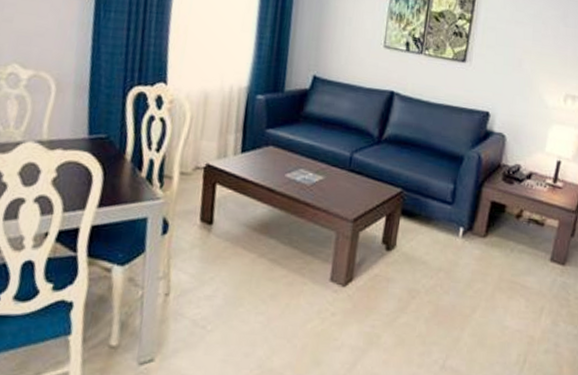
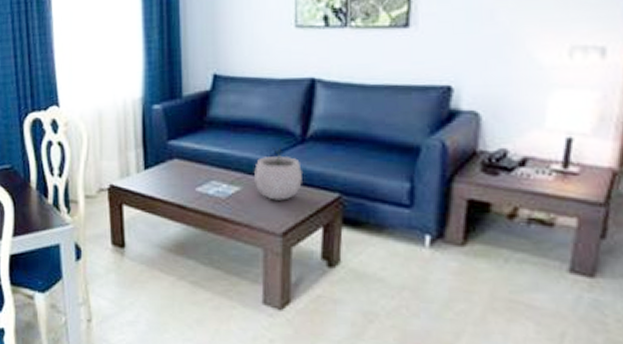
plant pot: none [335,145,376,191] -> present [253,146,304,201]

